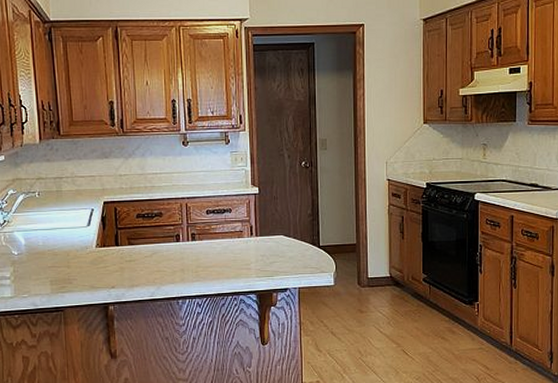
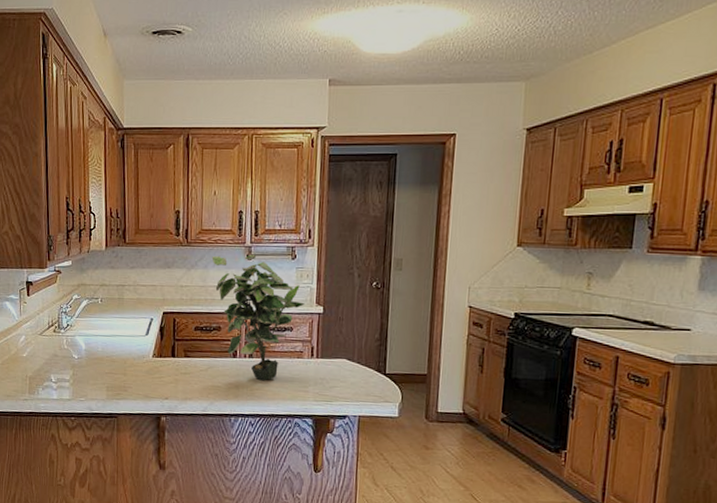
potted plant: none [148,142,241,262] -> present [212,255,305,381]

